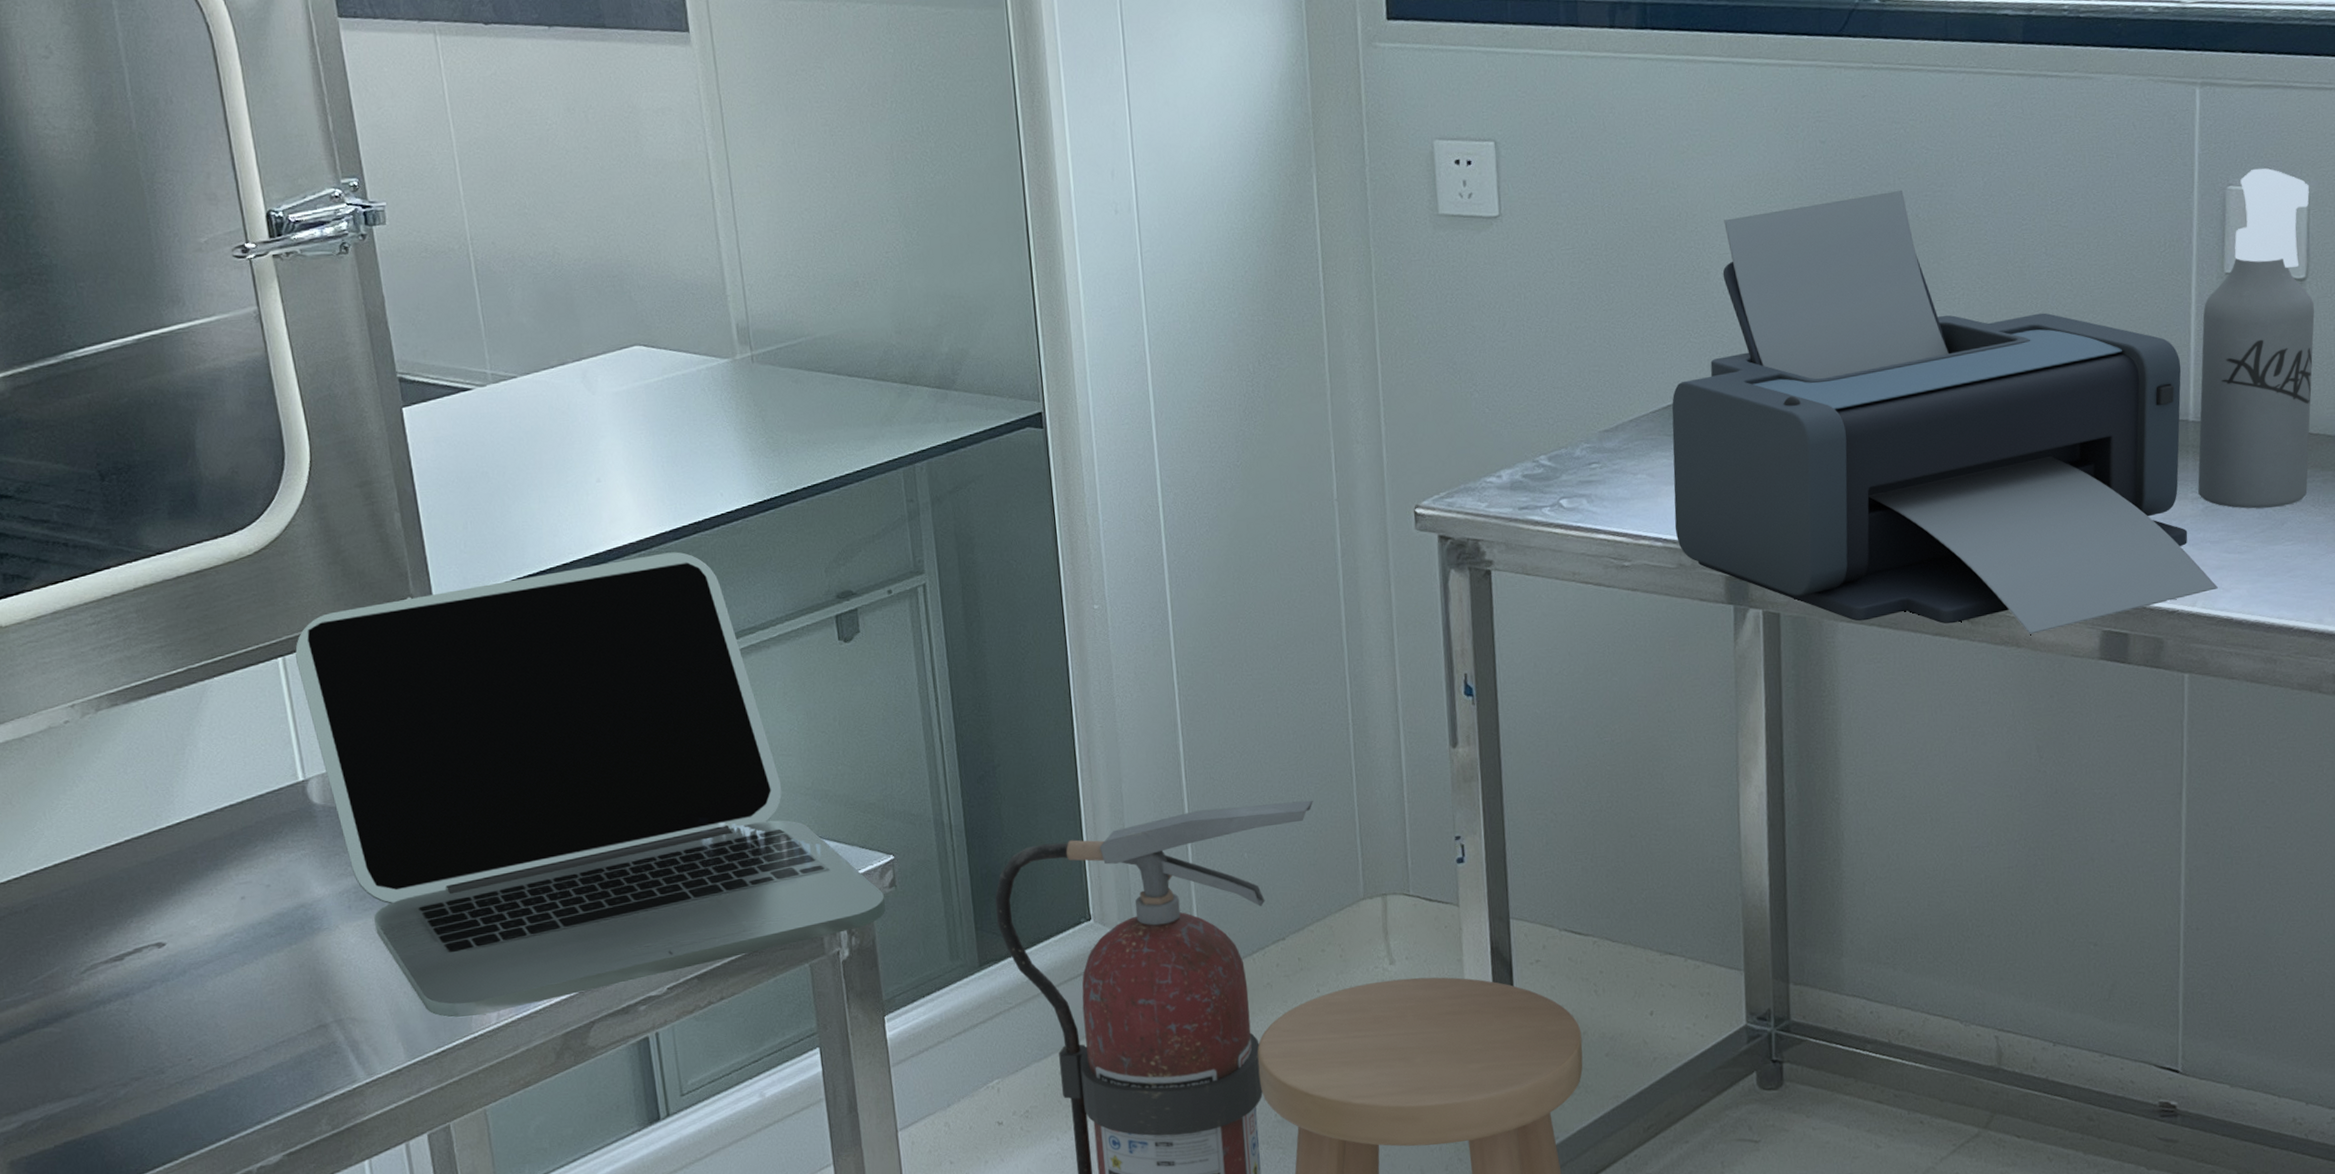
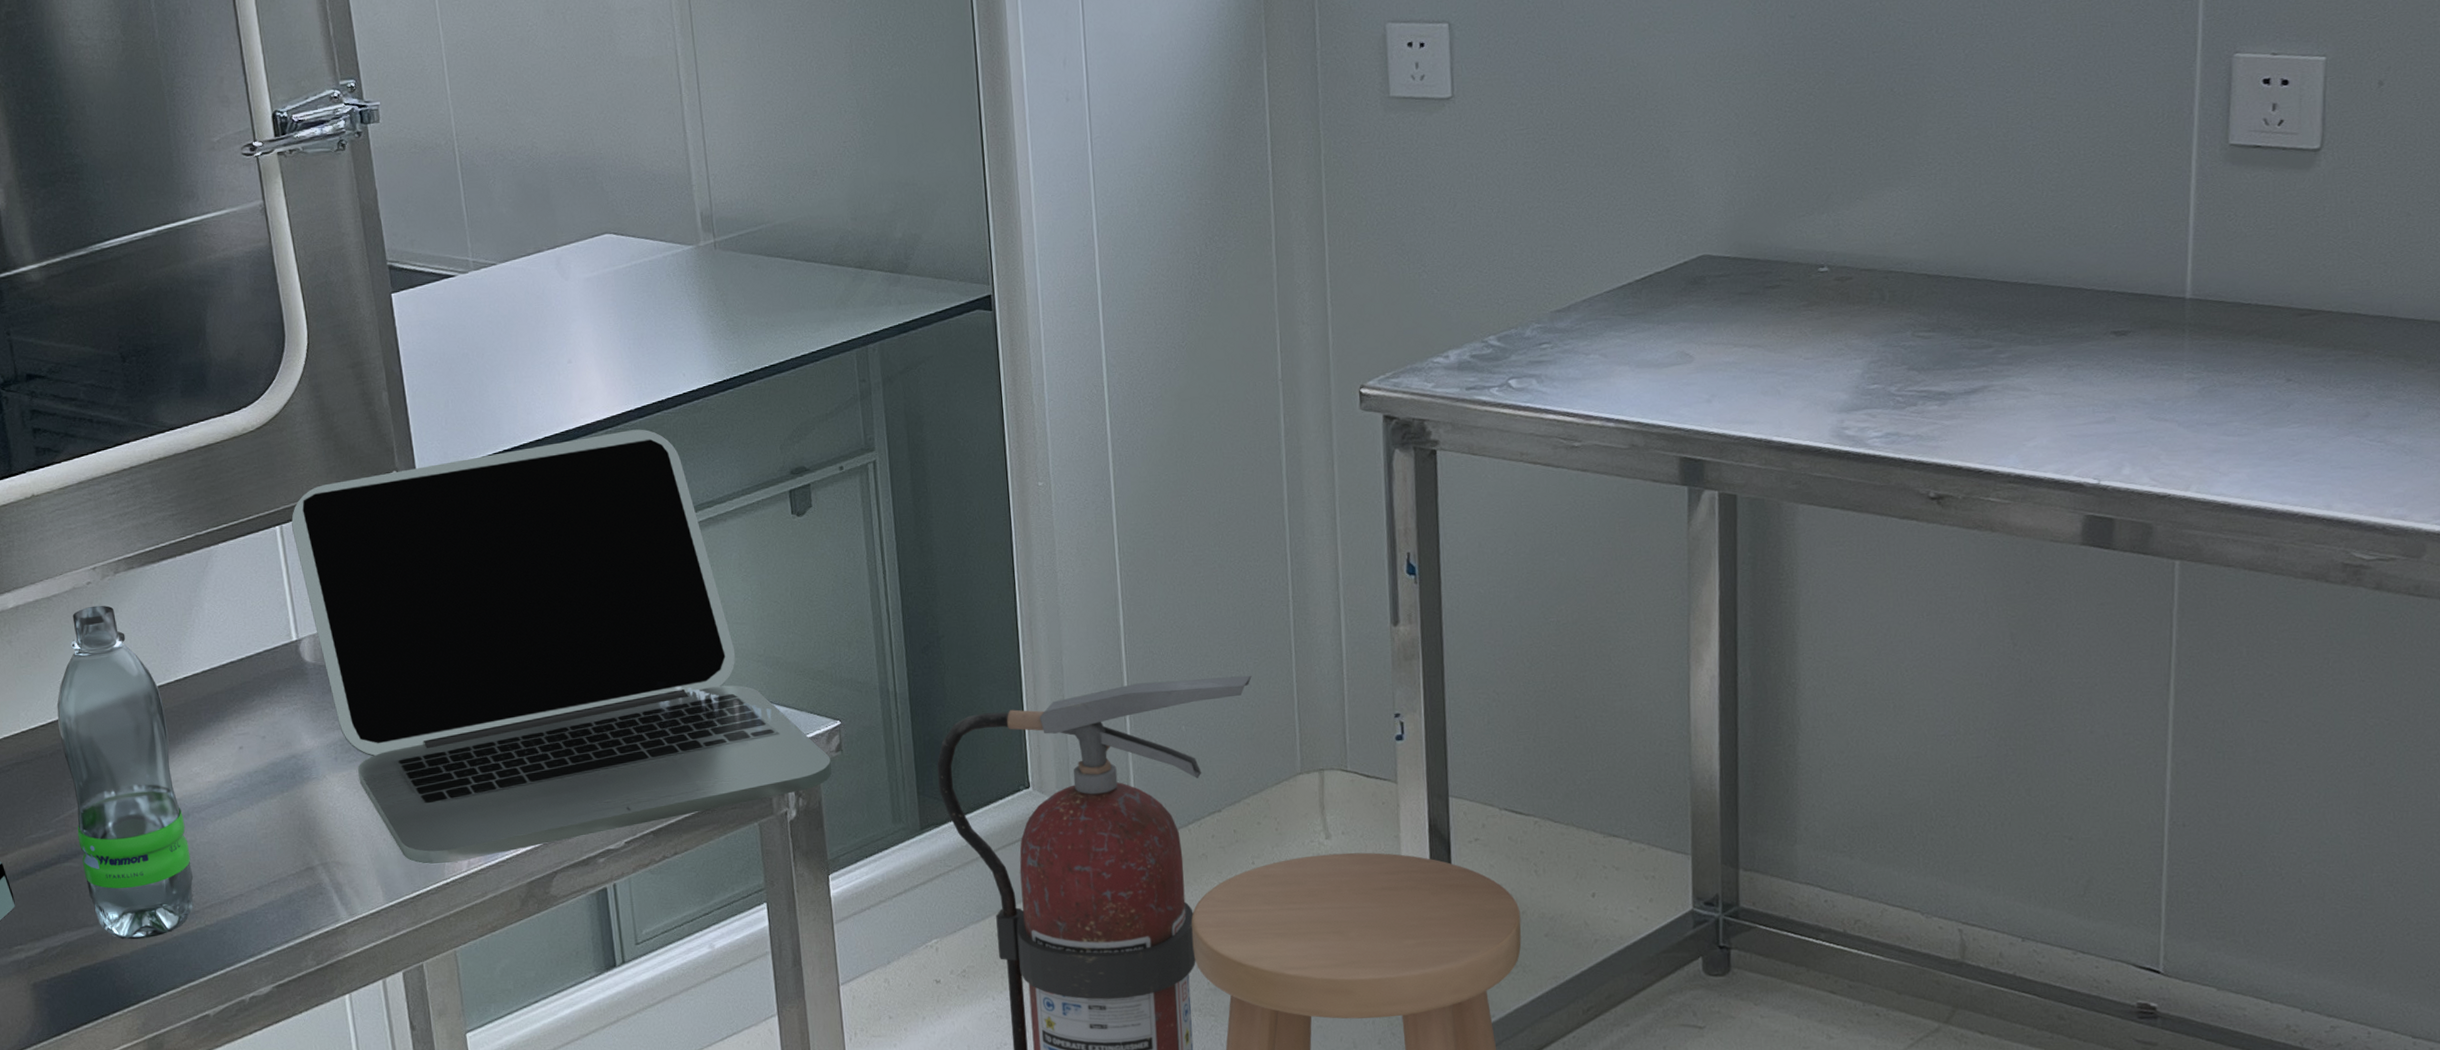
bottle: none [32,745,192,1110] -> present [56,605,193,940]
printer: present [1672,190,2218,635] -> none [1627,64,2214,519]
spray bottle: present [2198,168,2315,509] -> none [2194,34,2330,390]

